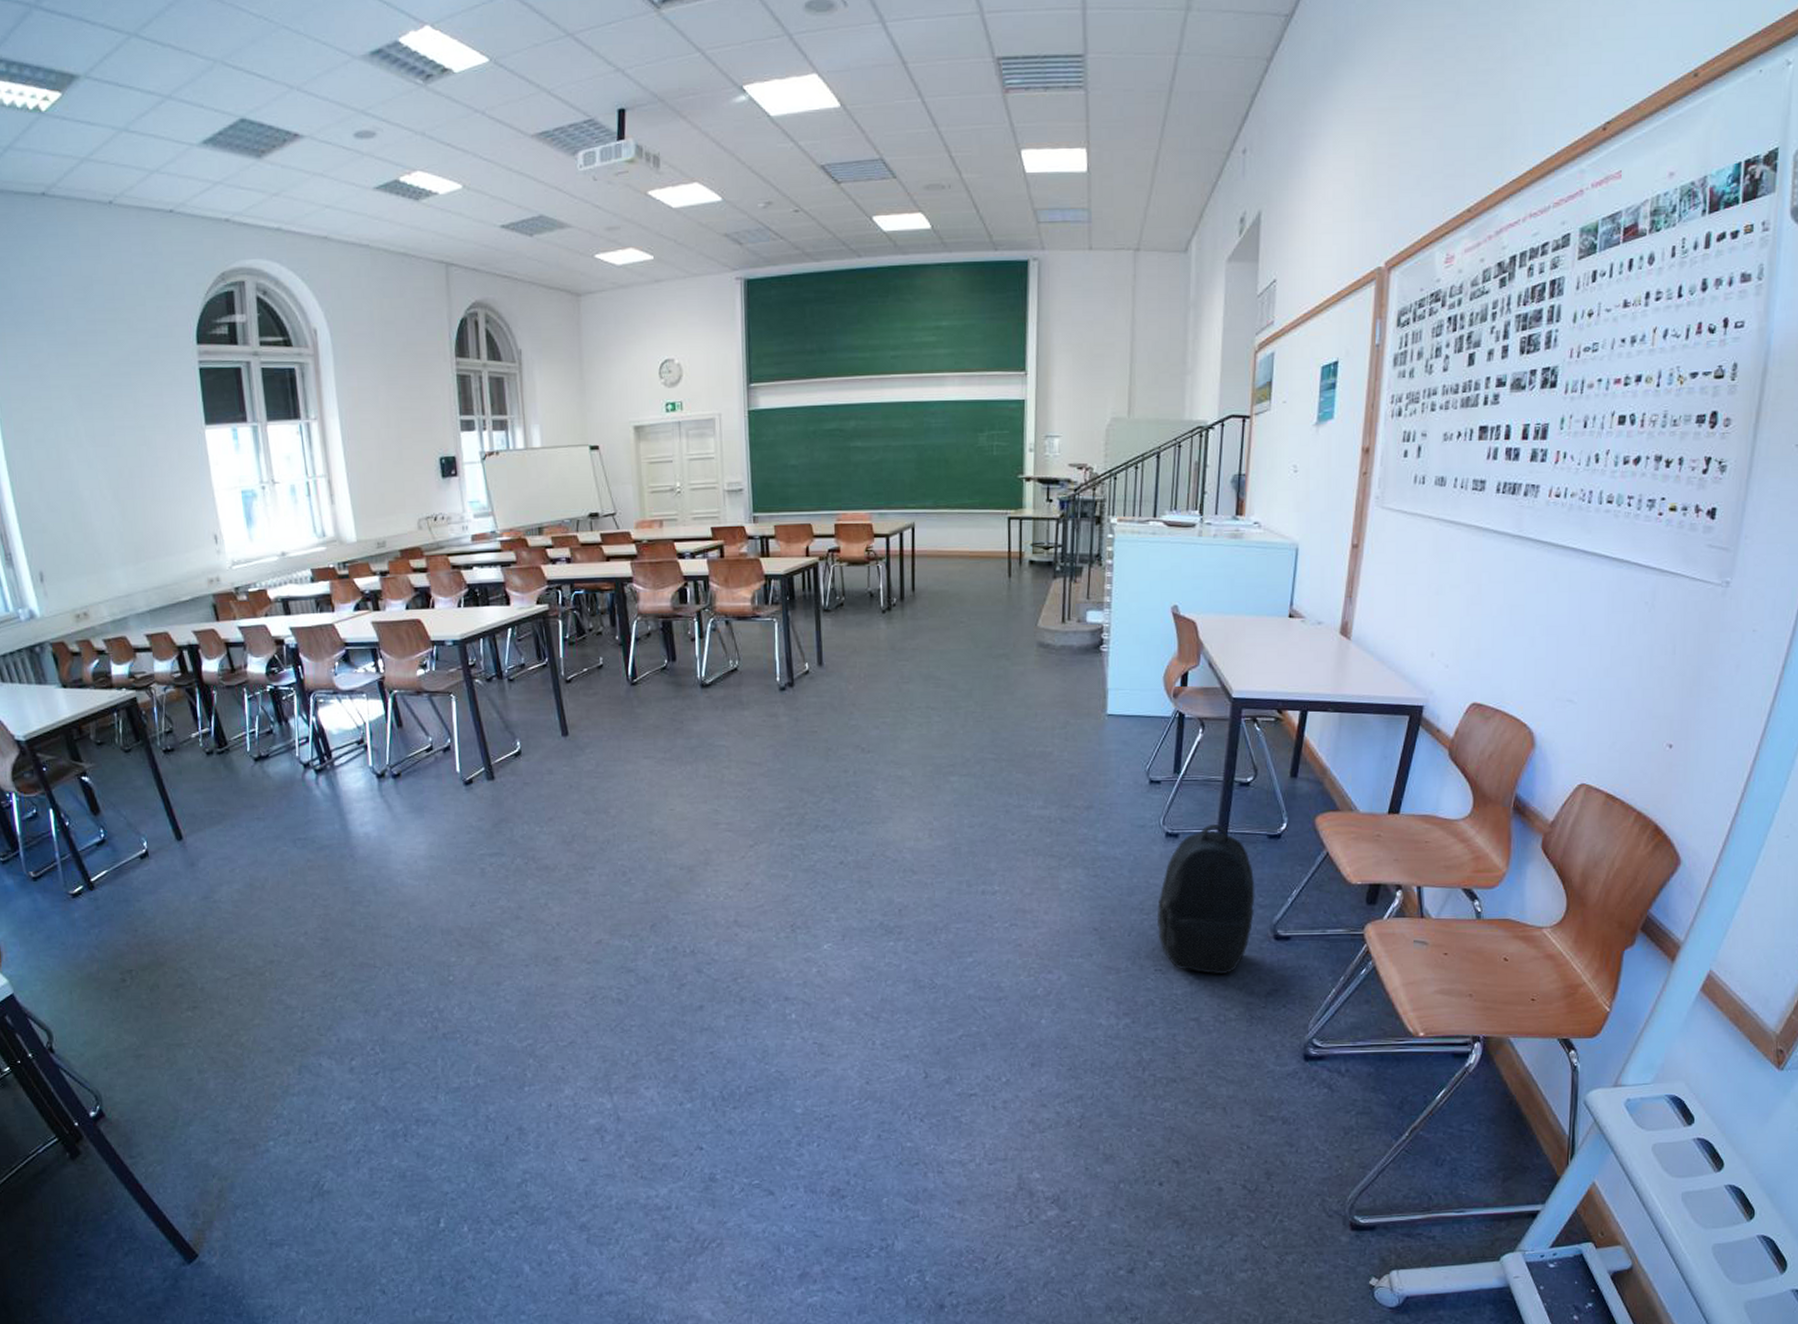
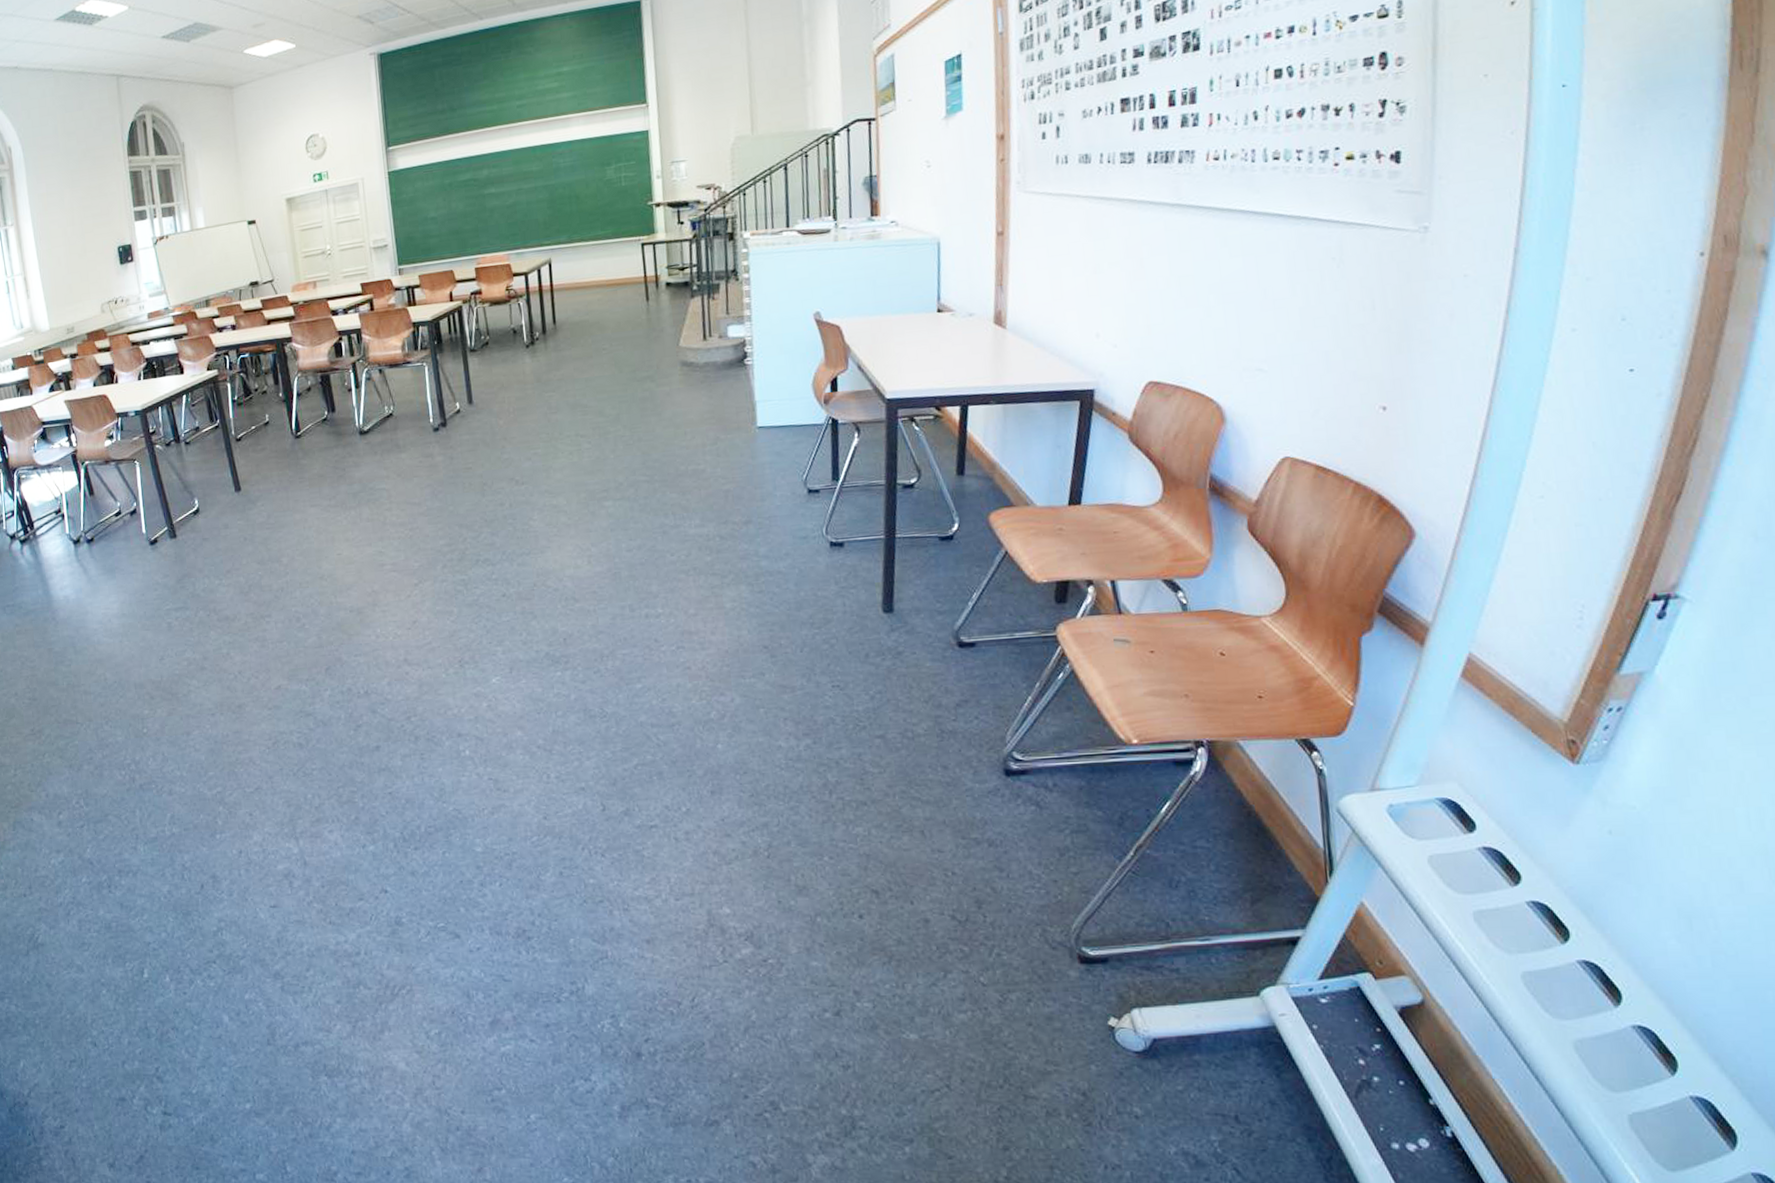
backpack: present [1156,823,1255,974] -> none [828,529,934,687]

